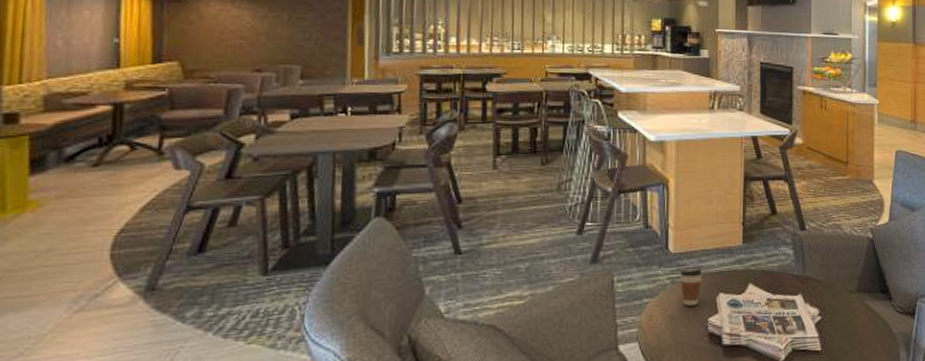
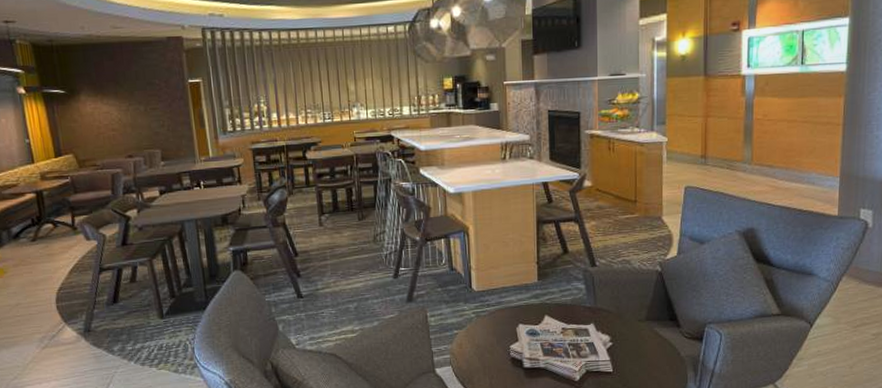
coffee cup: present [680,266,703,306] -> none [483,302,504,336]

